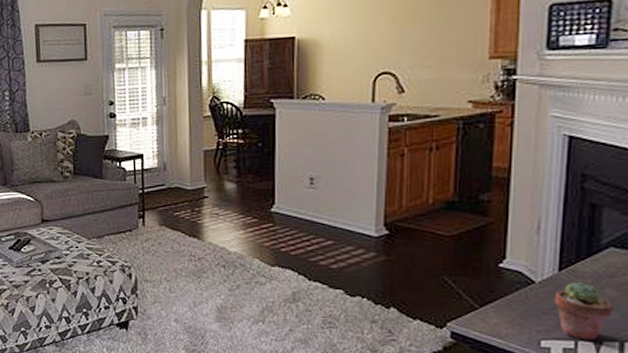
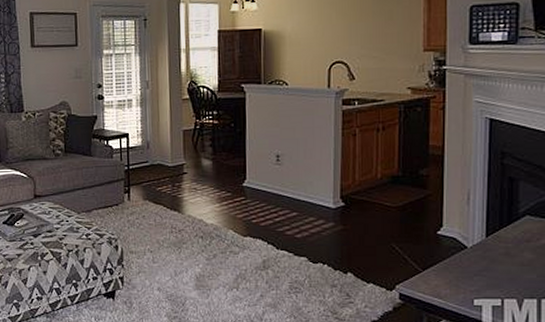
potted succulent: present [554,281,614,341] -> none [483,246,532,299]

